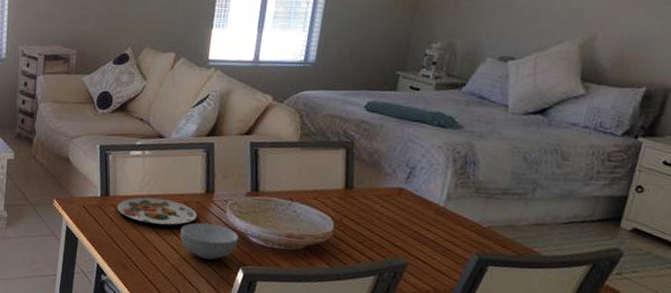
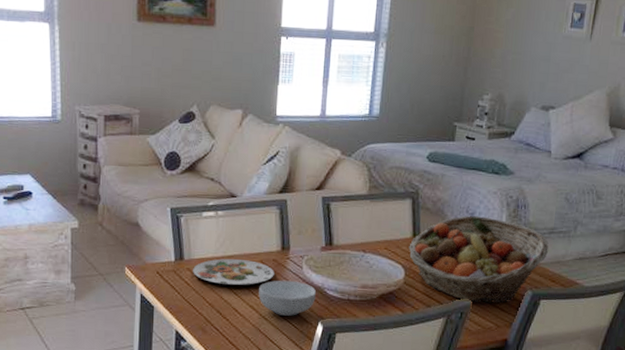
fruit basket: none [339,169,501,266] -> present [408,215,549,304]

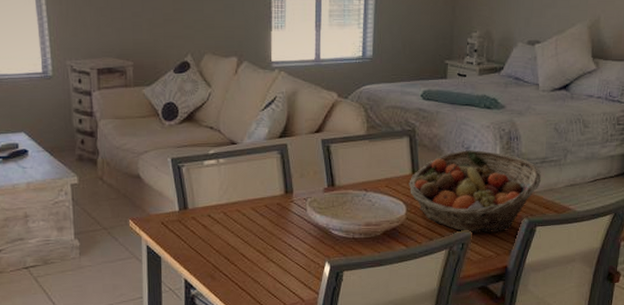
plate: present [193,259,274,286] -> none [198,206,279,232]
cereal bowl: present [259,280,317,316] -> none [265,223,322,258]

